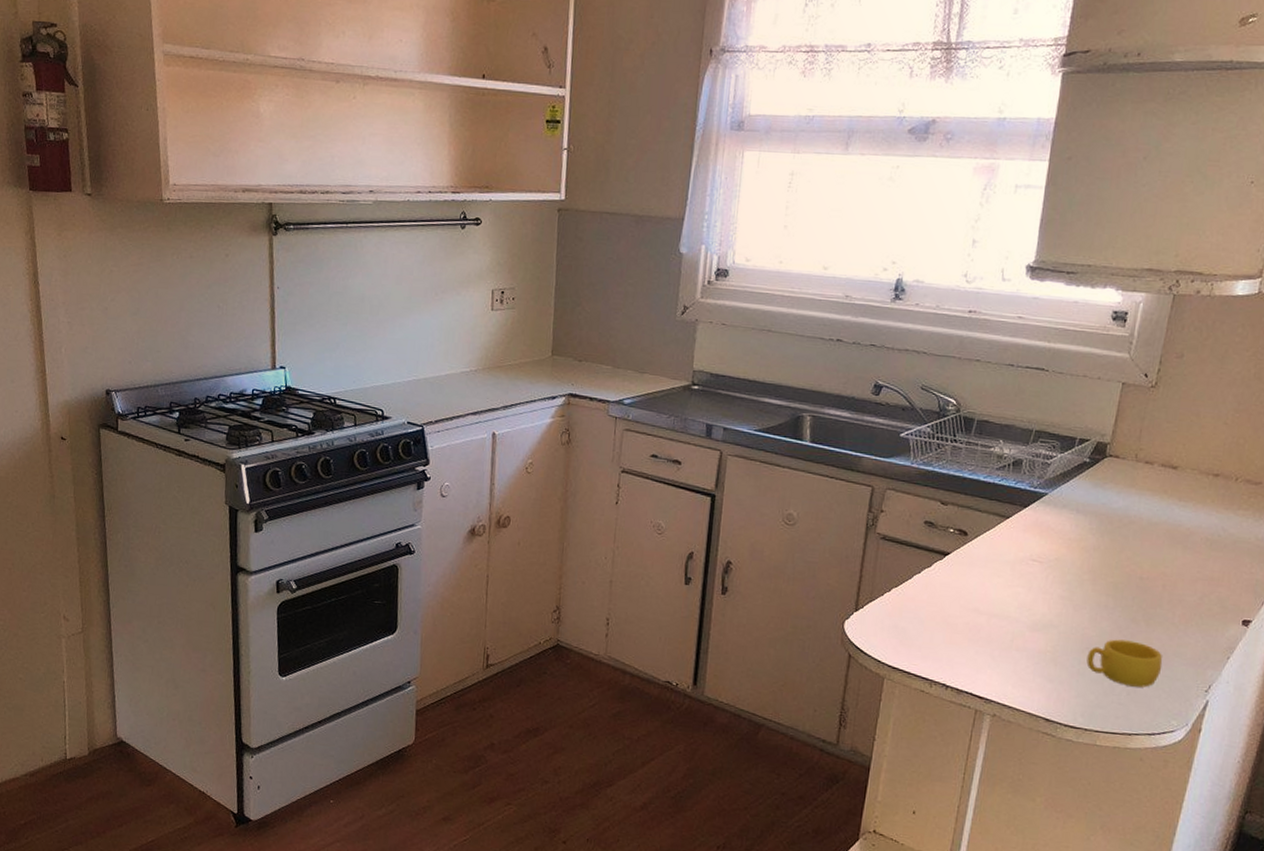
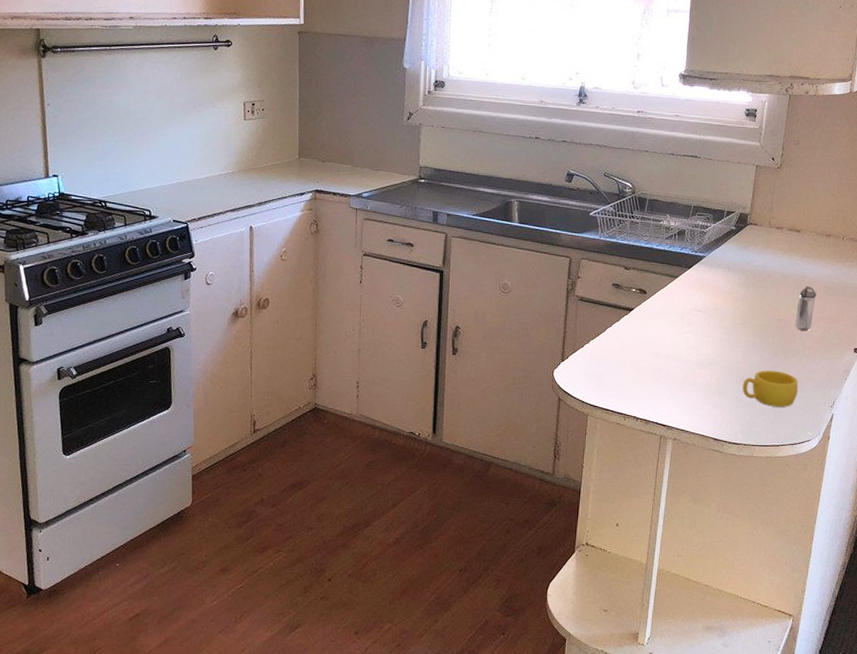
shaker: none [1162,537,1195,594] -> present [795,285,817,331]

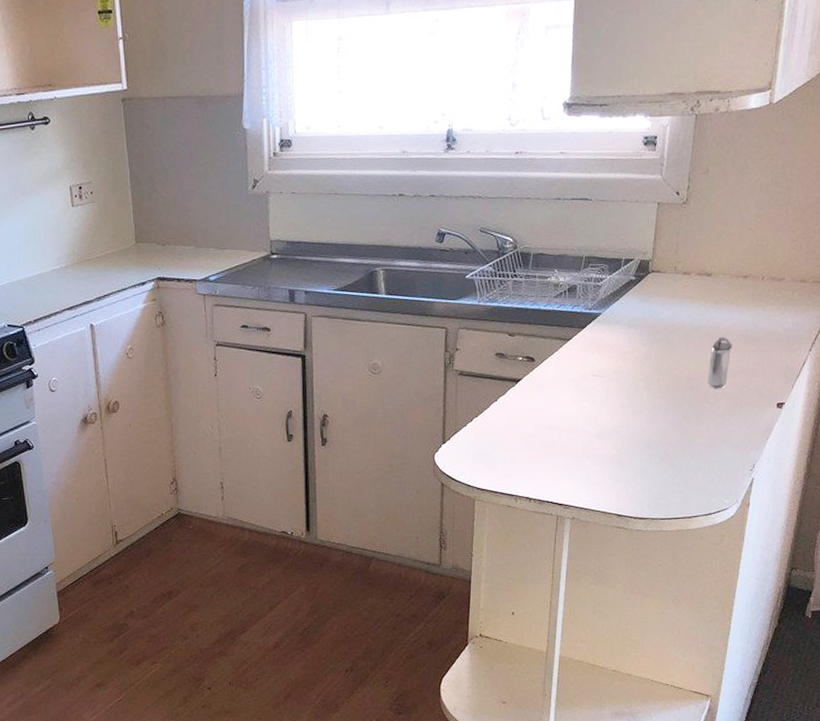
cup: present [742,370,798,407] -> none [648,435,713,476]

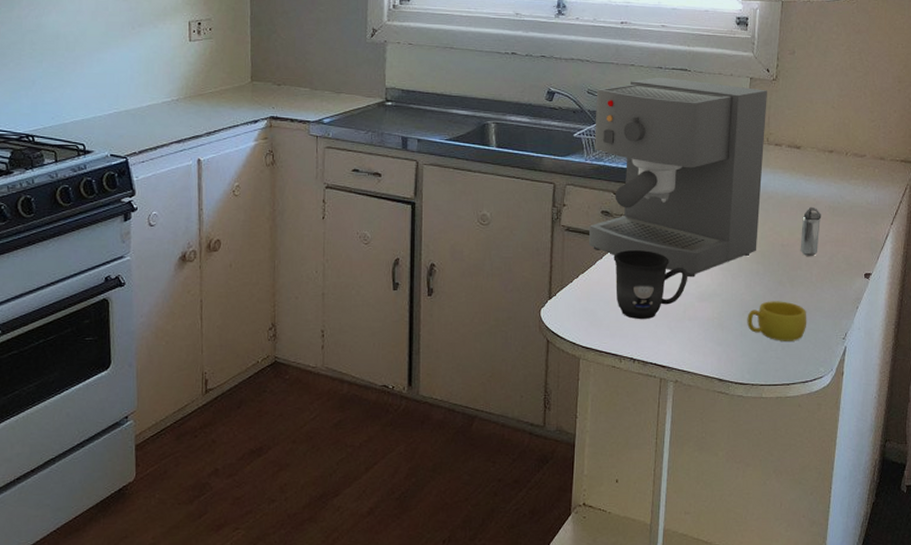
coffee maker: none [482,208,676,416] -> present [588,77,767,278]
mug: none [508,391,587,460] -> present [613,250,688,320]
cup: none [648,435,713,476] -> present [747,301,807,341]

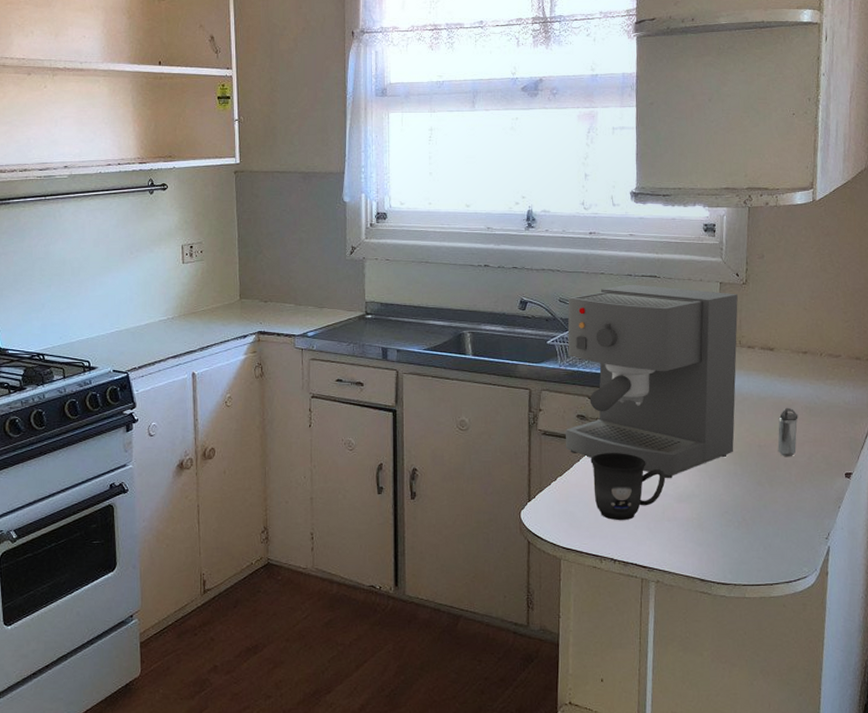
cup: present [747,301,807,341] -> none [727,501,788,541]

